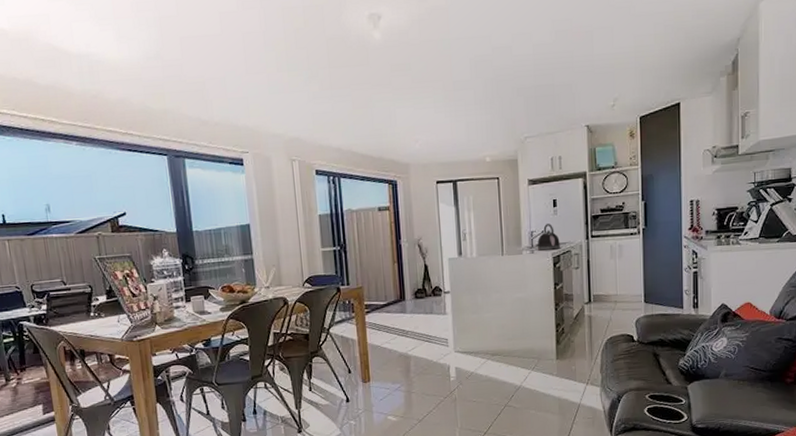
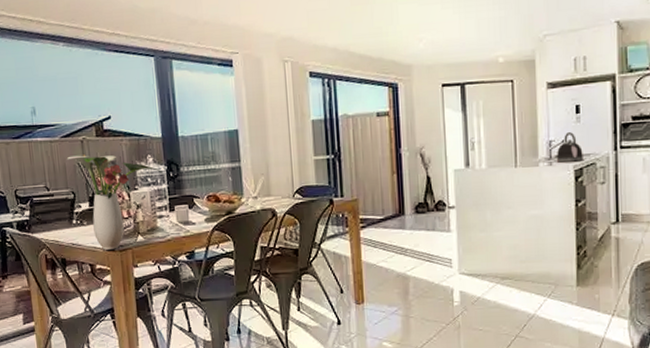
flower arrangement: none [83,248,178,340] -> present [66,153,163,250]

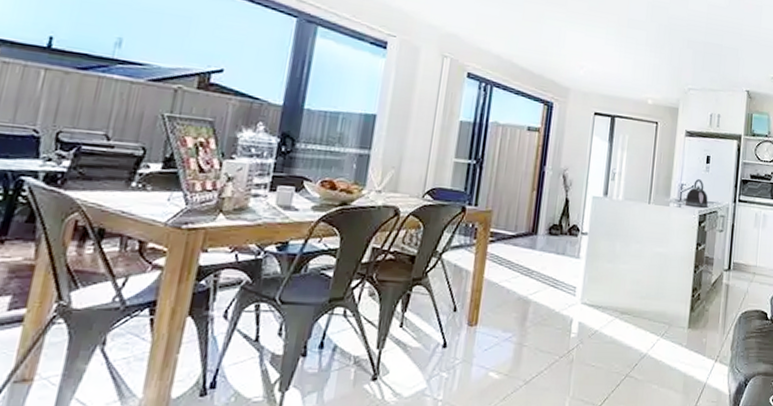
flower arrangement: present [66,153,163,250] -> none [147,104,273,227]

